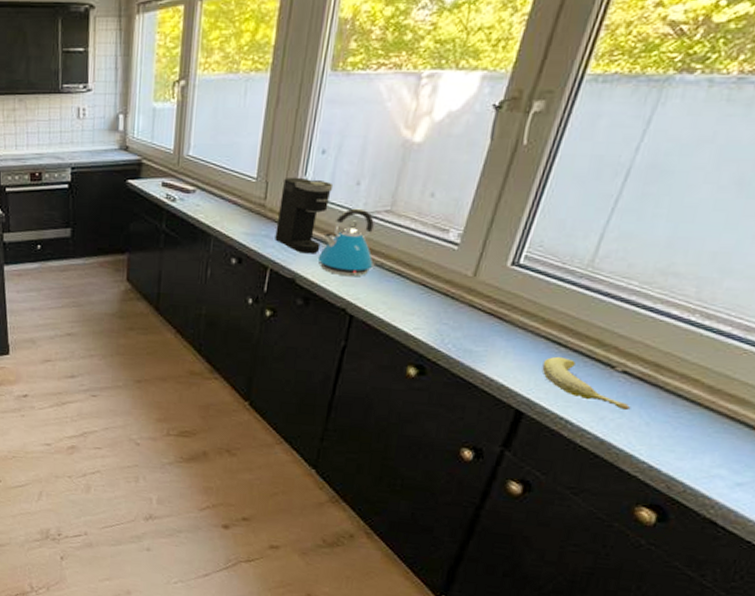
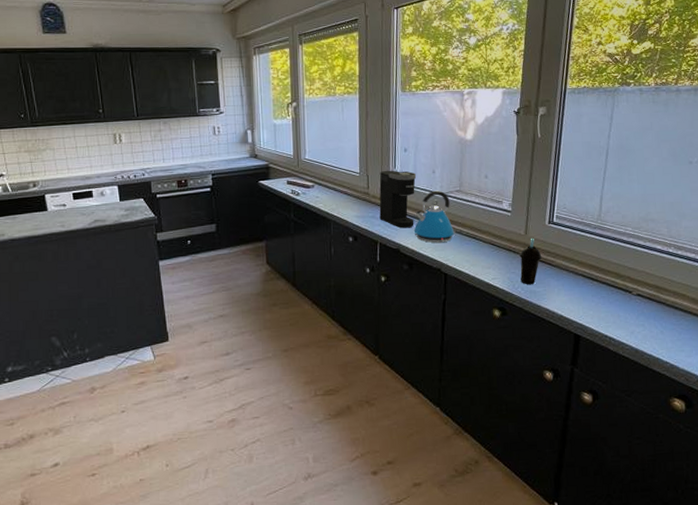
cup: none [454,281,492,342] -> present [519,238,542,285]
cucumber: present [542,356,631,411] -> none [585,288,649,324]

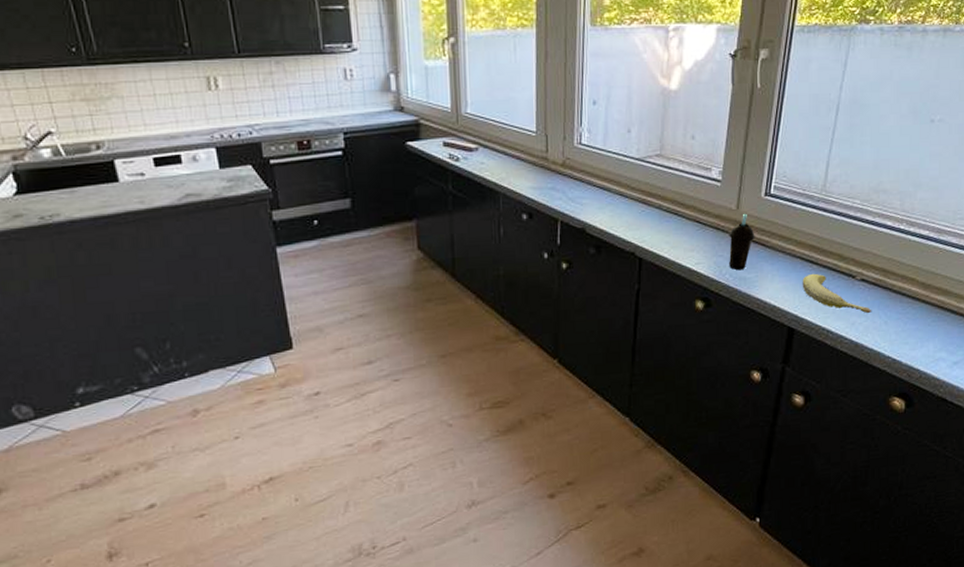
coffee maker: present [379,170,417,228] -> none [560,128,608,203]
kettle: present [413,190,456,243] -> none [603,154,654,220]
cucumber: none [585,288,649,324] -> present [802,273,872,314]

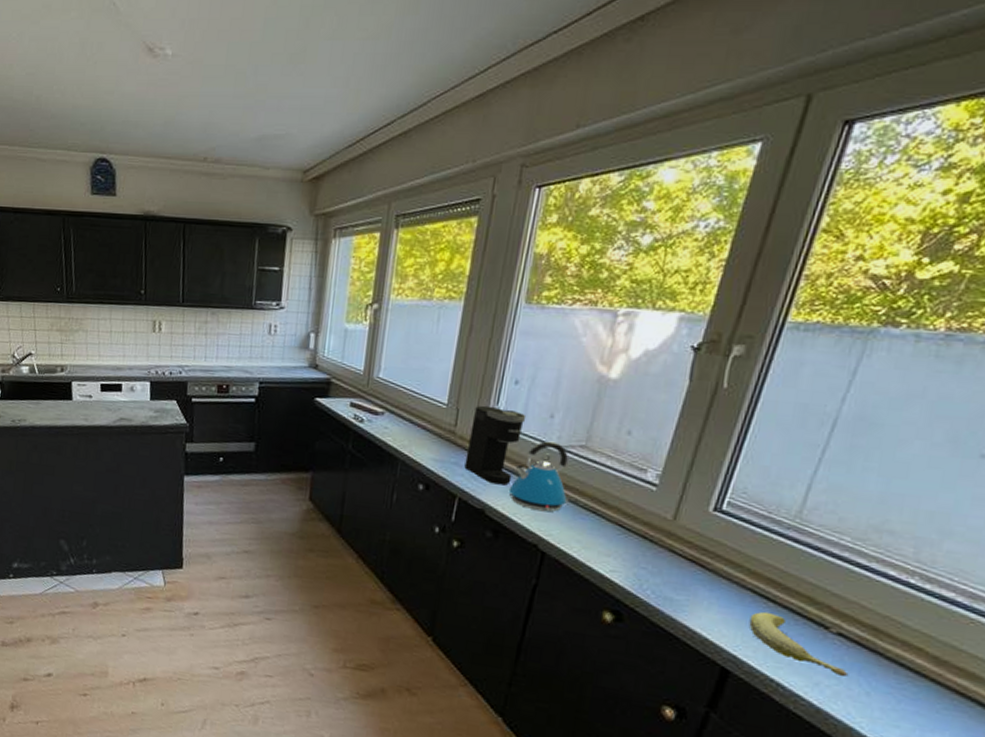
coffee maker: none [560,128,608,203] -> present [464,405,527,485]
kettle: none [603,154,654,220] -> present [508,441,569,512]
cup: present [729,213,755,271] -> none [653,526,693,590]

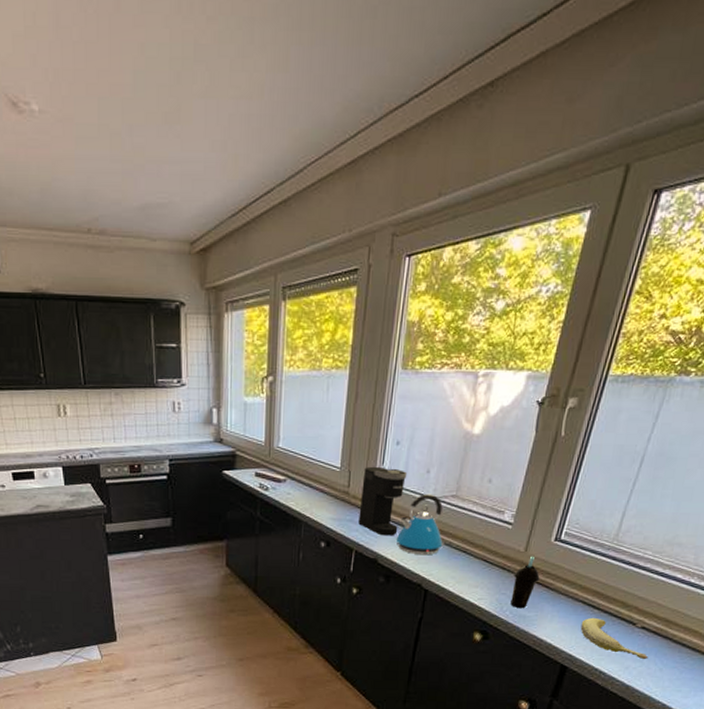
cup: none [653,526,693,590] -> present [511,556,540,609]

